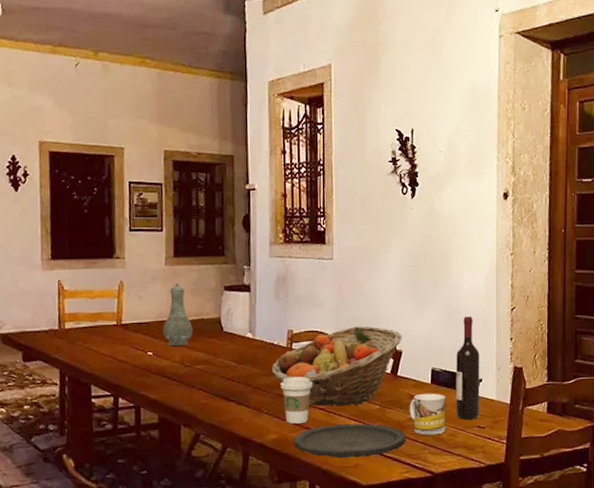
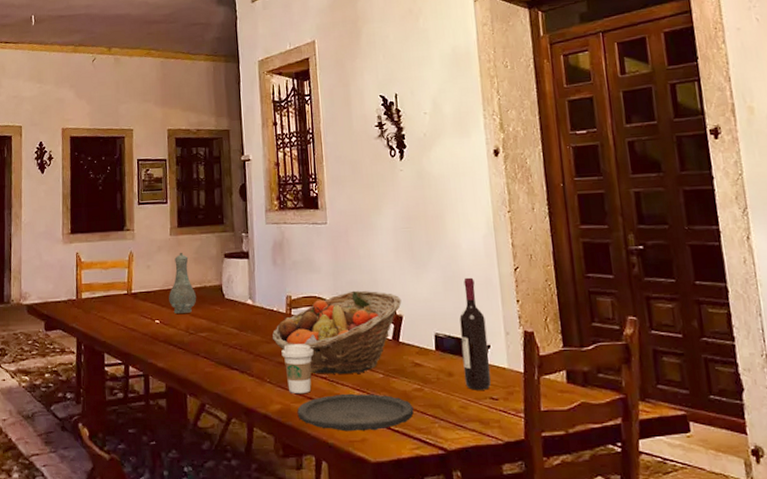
mug: present [409,393,446,435] -> none [414,360,455,407]

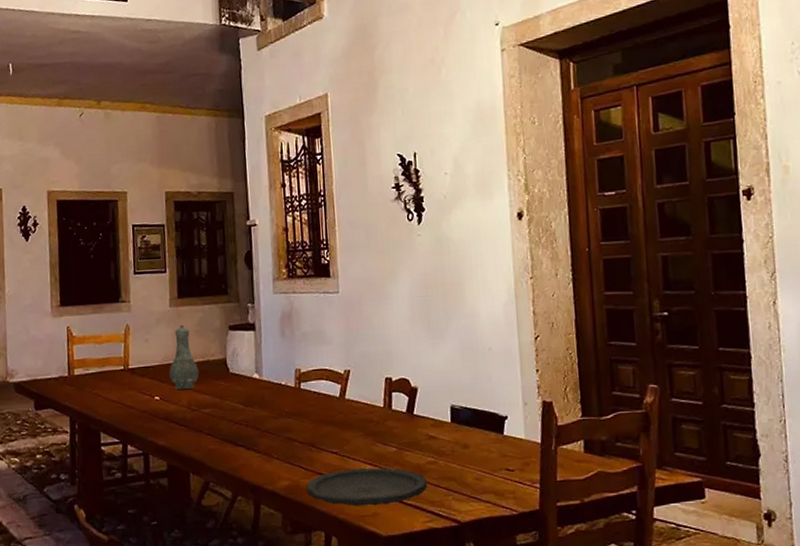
fruit basket: present [272,290,402,374] -> none [280,362,417,449]
coffee cup: present [281,344,314,393] -> none [290,418,324,469]
wine bottle: present [459,277,491,390] -> none [477,347,507,462]

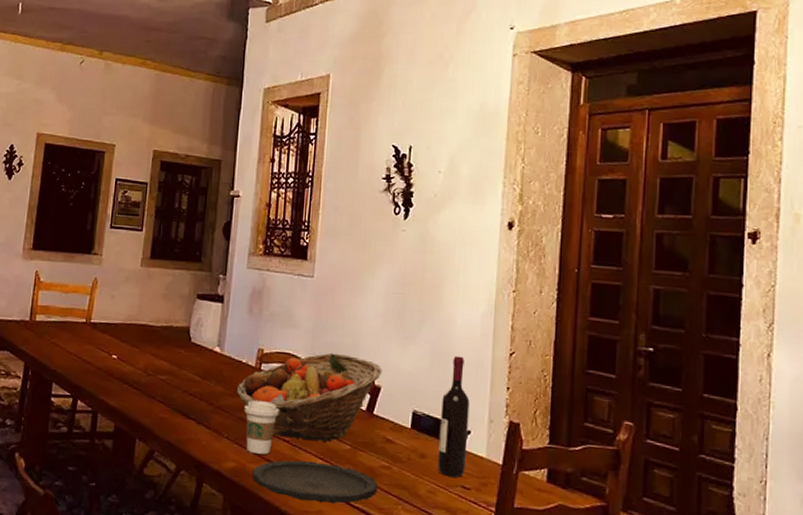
vase: present [169,324,200,389] -> none [130,285,161,352]
fruit basket: none [280,362,417,449] -> present [236,353,383,442]
coffee cup: none [290,418,324,469] -> present [244,400,279,455]
wine bottle: none [477,347,507,462] -> present [437,355,470,478]

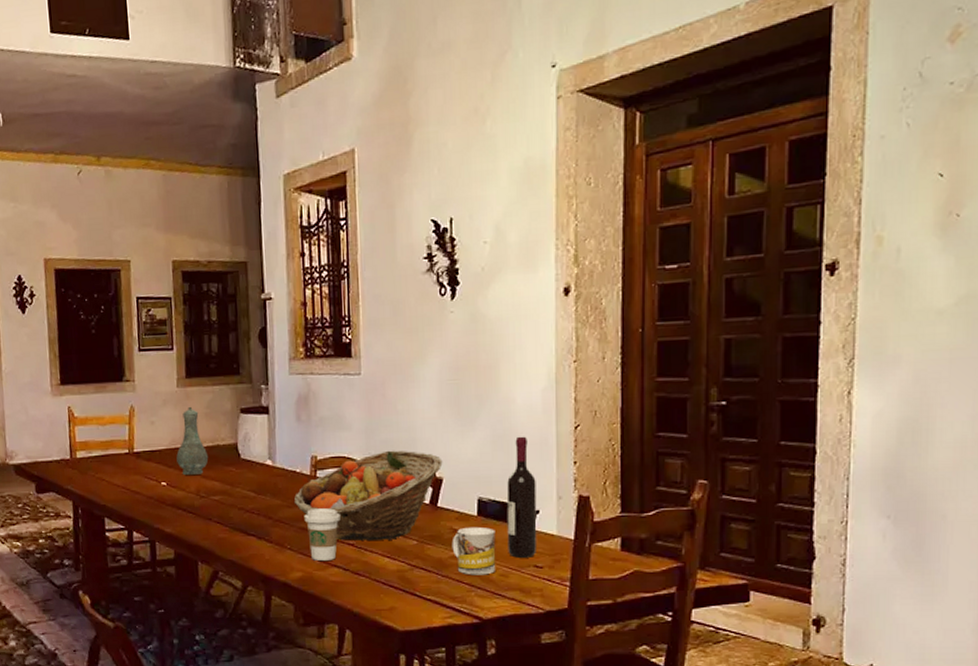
vase: none [130,285,161,352] -> present [176,406,209,475]
plate: present [252,460,378,505] -> none [320,560,449,600]
mug: none [383,438,427,490] -> present [452,526,496,575]

